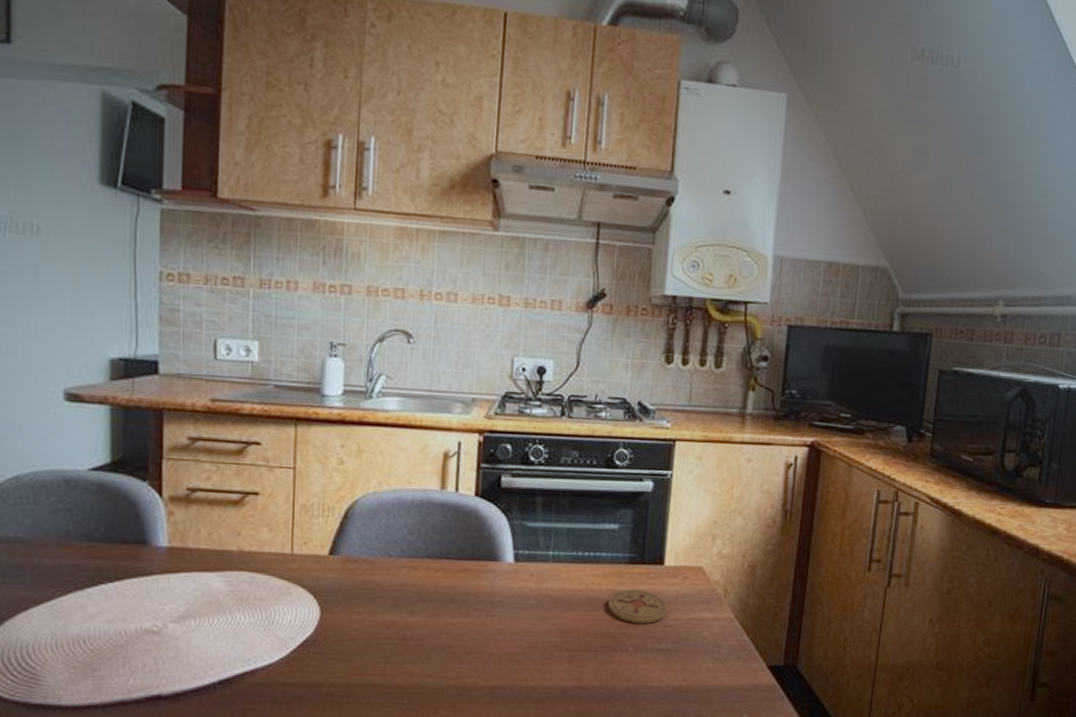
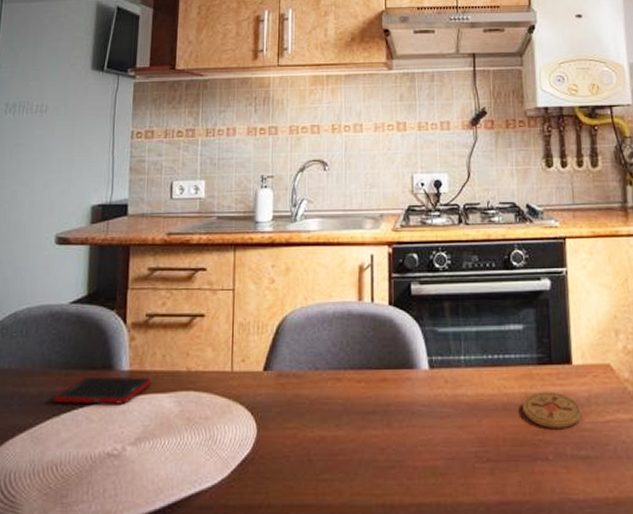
cell phone: none [76,550,196,581] -> present [54,376,151,404]

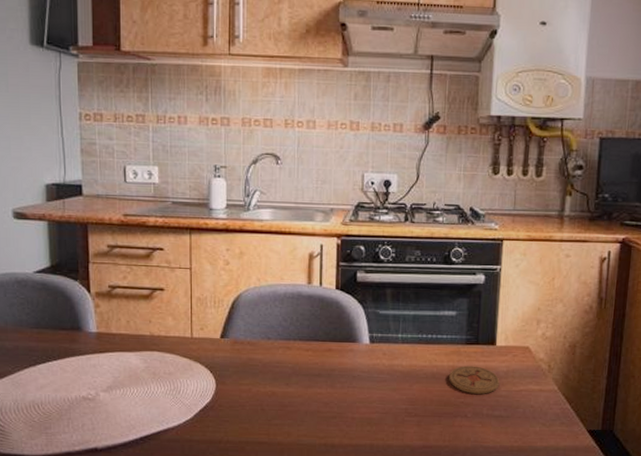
cell phone: present [54,376,151,404] -> none [29,335,118,359]

